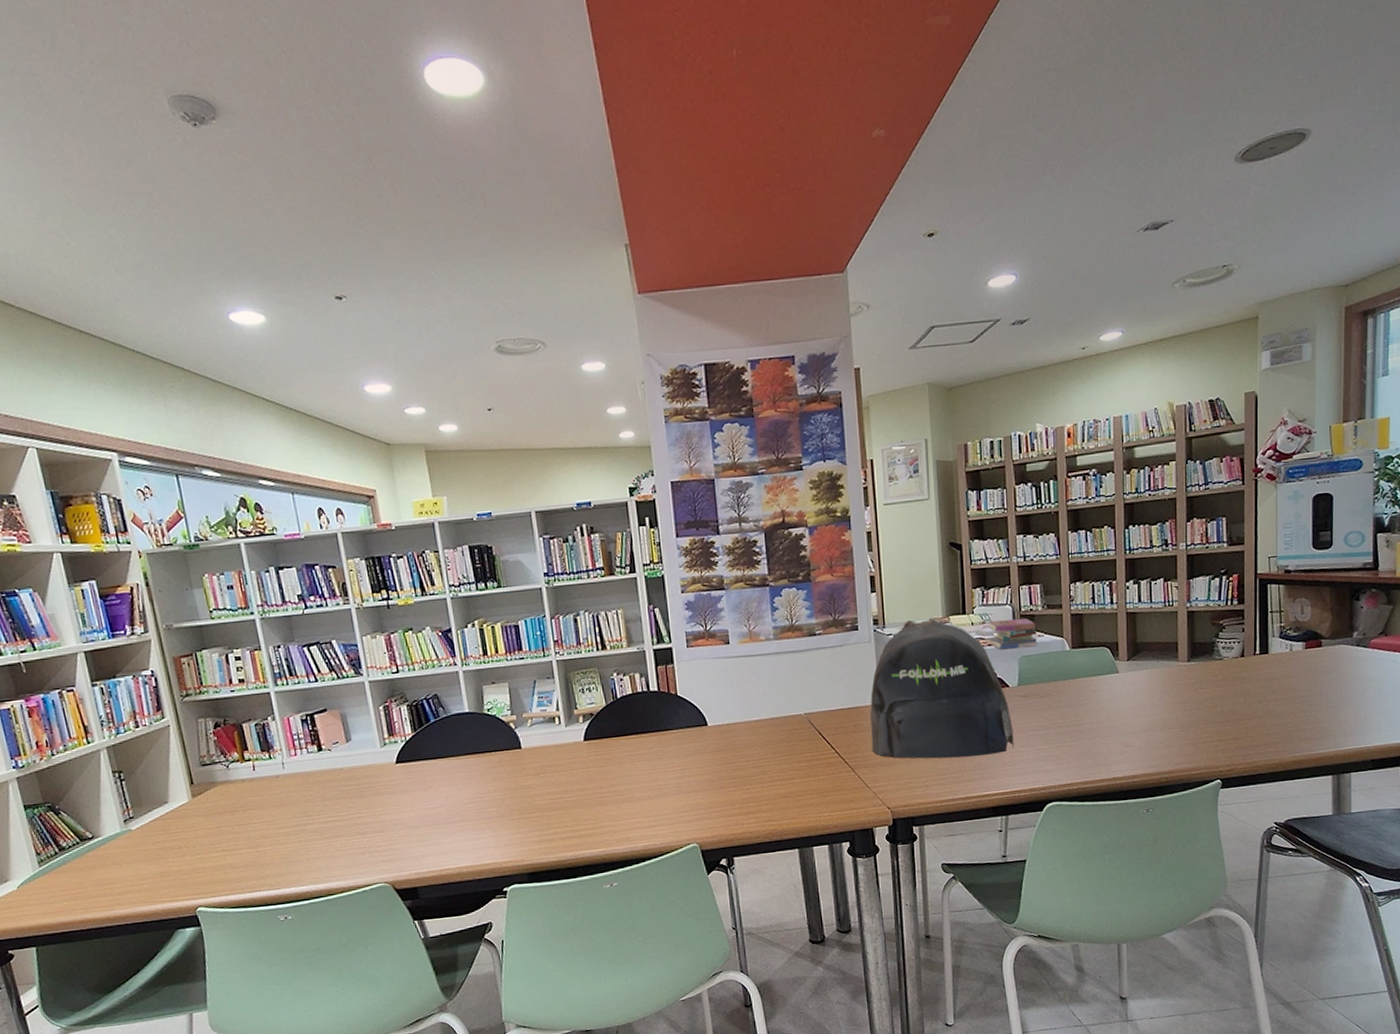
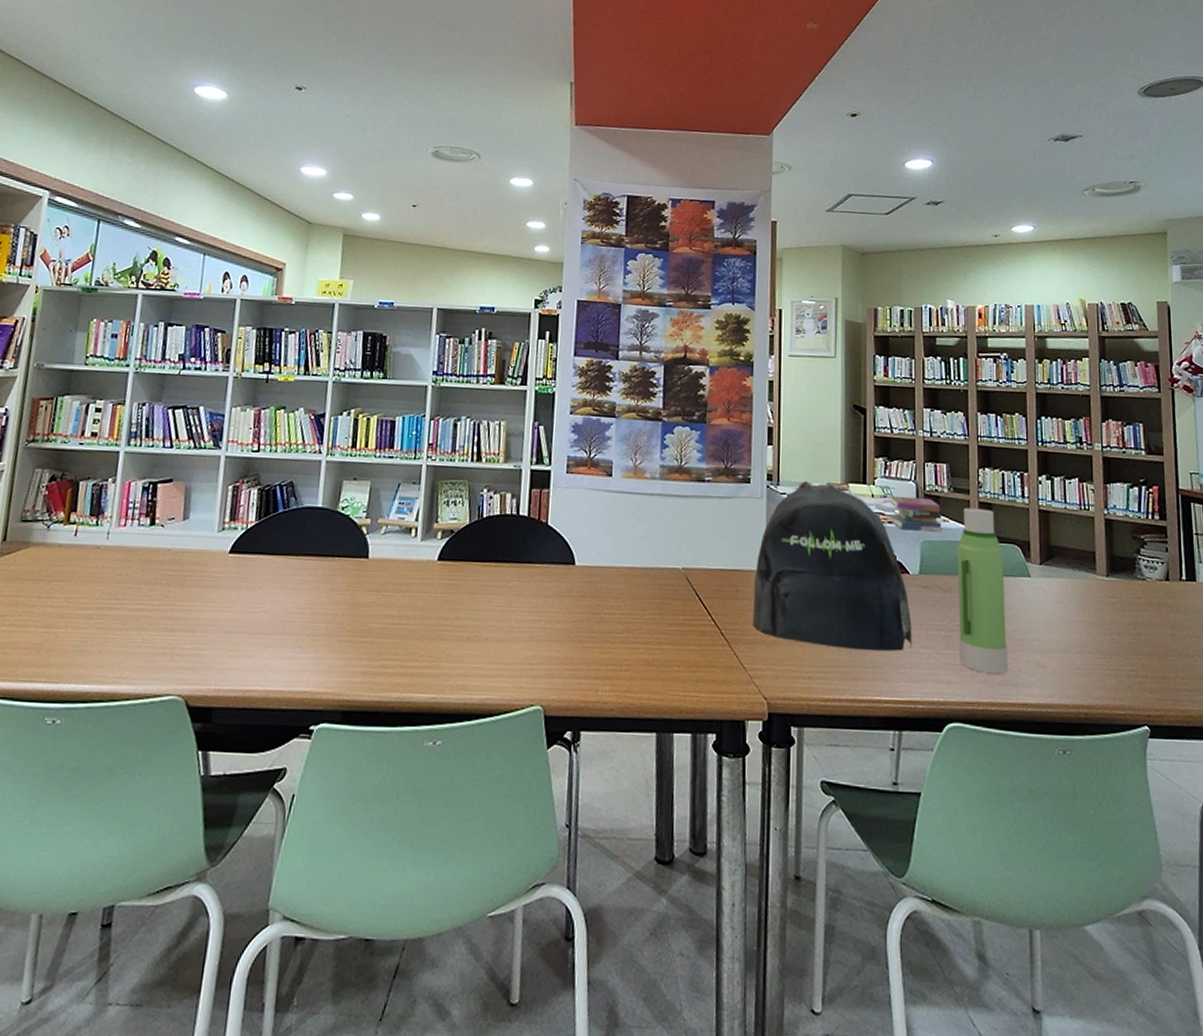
water bottle: none [1052,619,1099,759] -> present [957,507,1008,674]

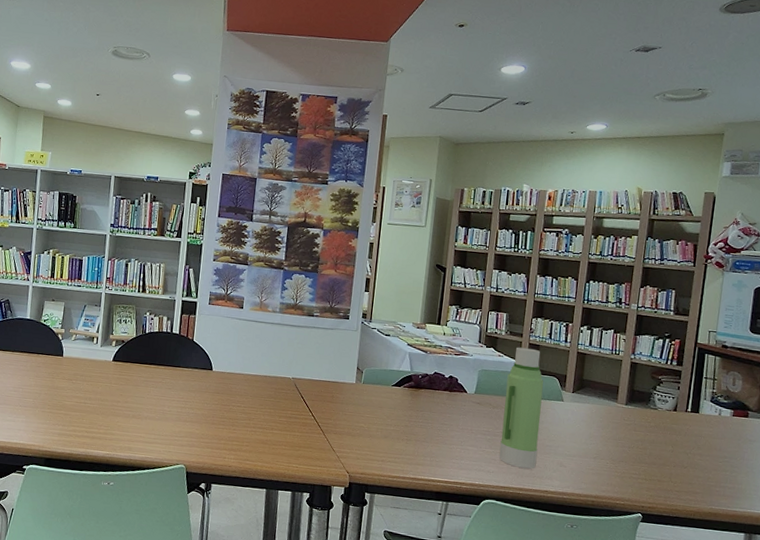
backpack: present [752,481,912,651] -> none [342,320,465,448]
books: present [884,495,942,532] -> none [452,334,498,364]

